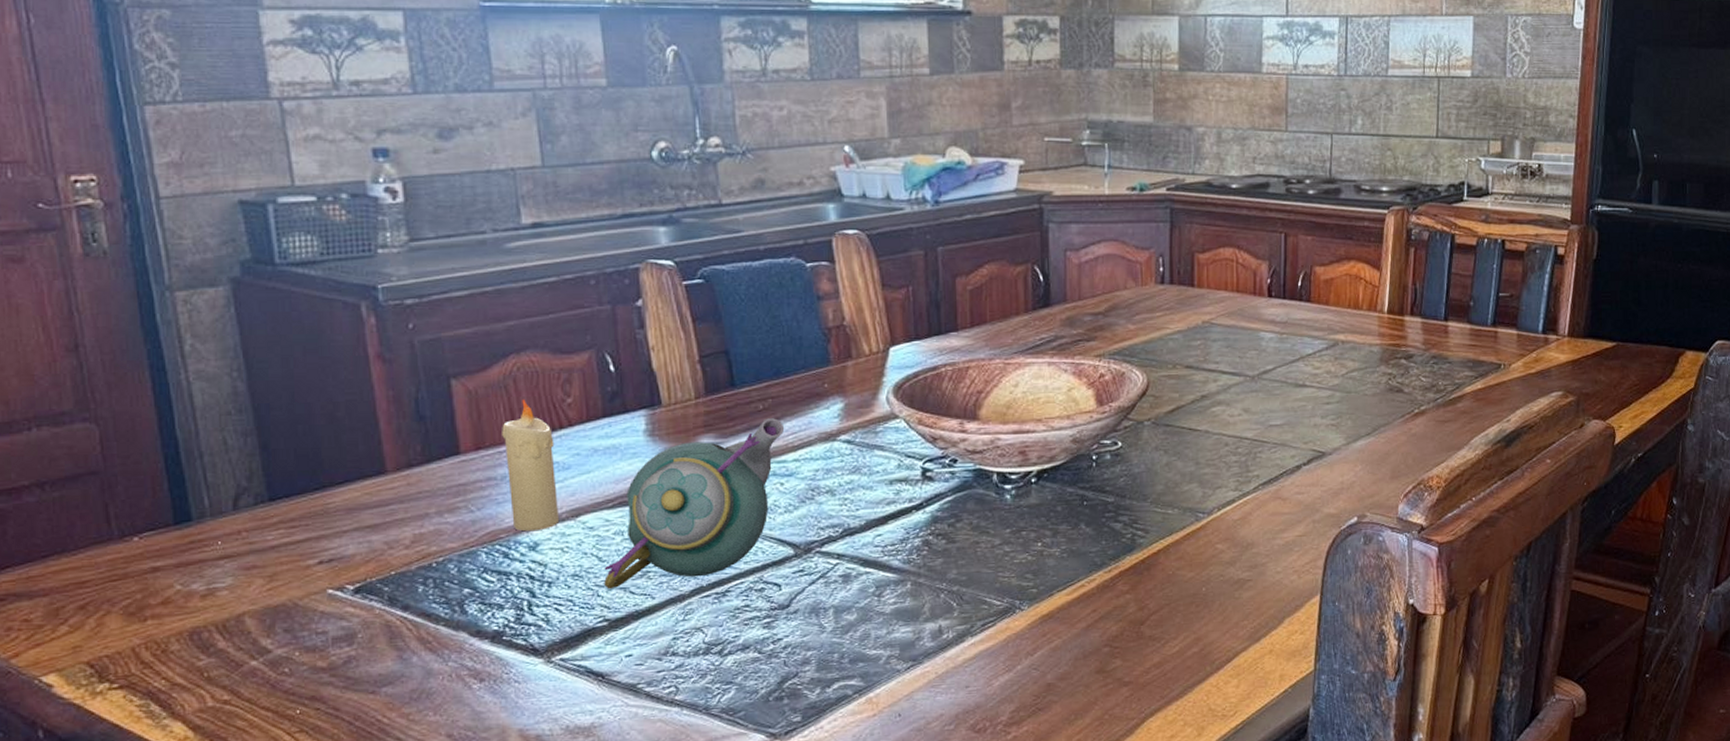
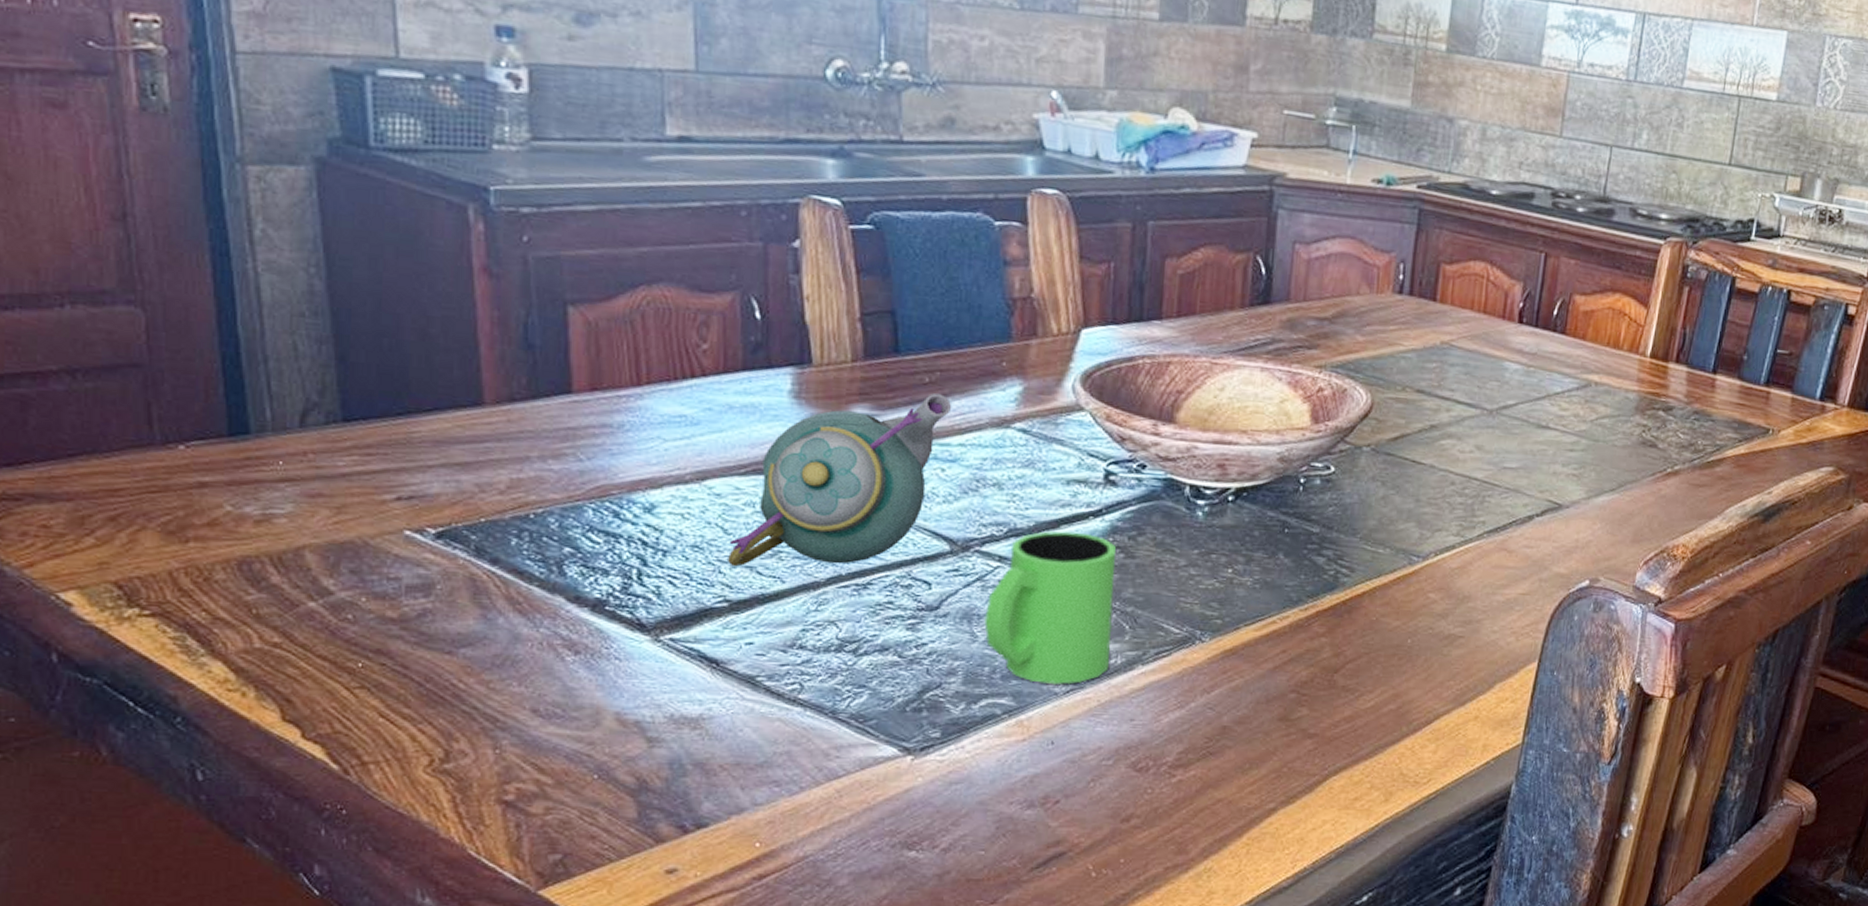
candle: present [502,399,560,532] -> none [623,339,684,491]
mug: none [830,525,942,663] -> present [984,531,1116,684]

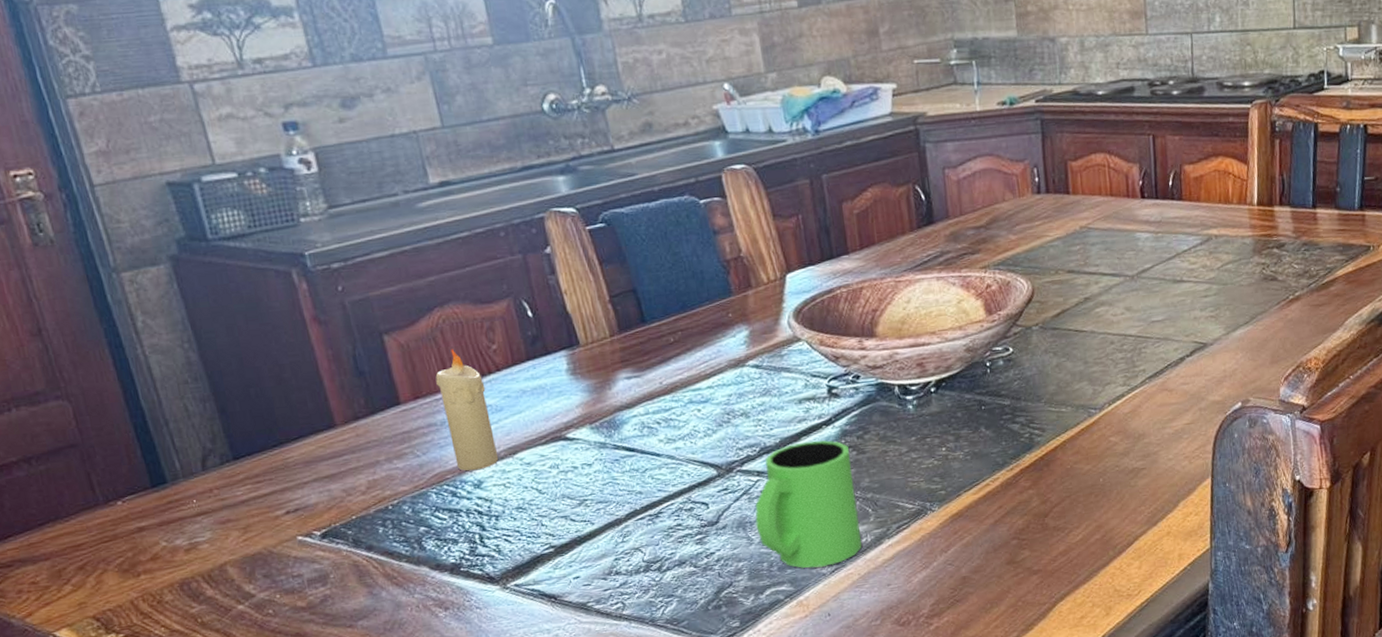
candle: none [623,339,684,491] -> present [435,349,499,471]
teapot: present [728,393,952,567] -> none [544,349,696,519]

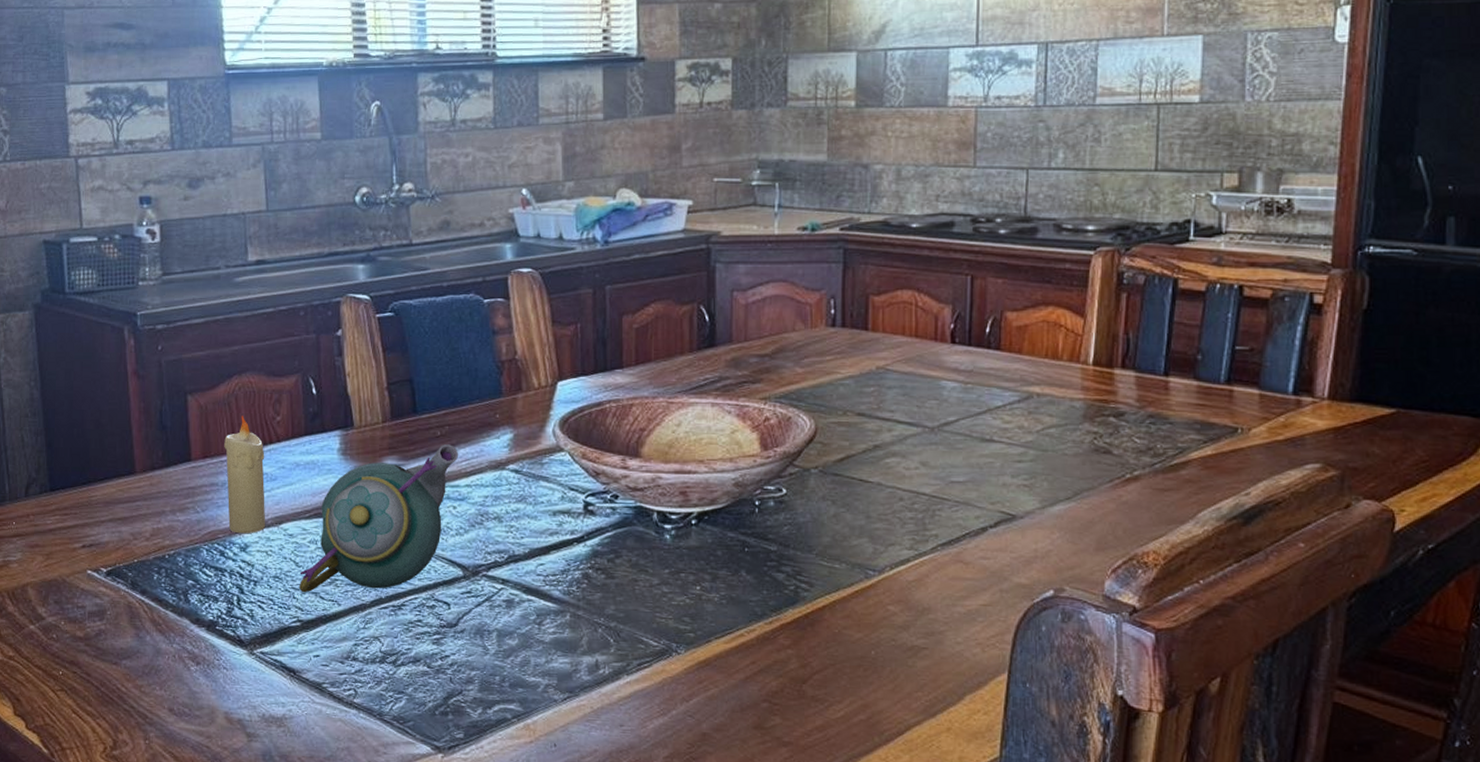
teapot: none [544,349,696,519] -> present [299,444,459,593]
mug: present [755,440,862,568] -> none [494,556,599,692]

